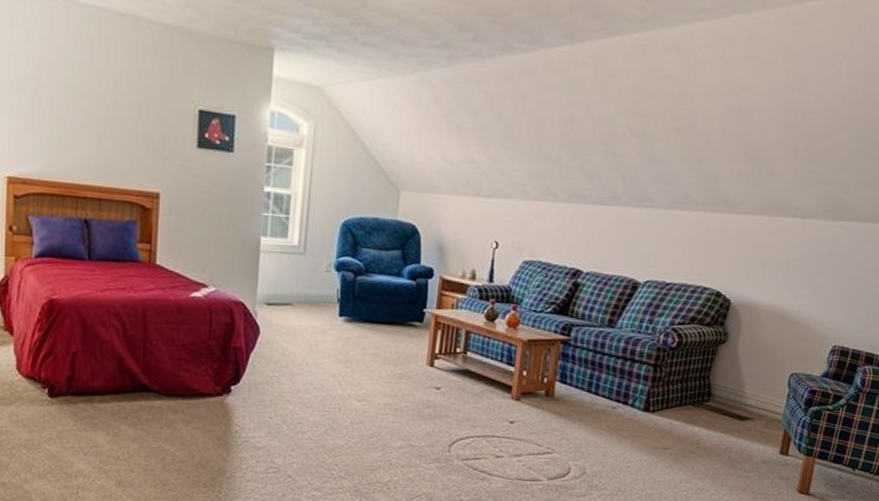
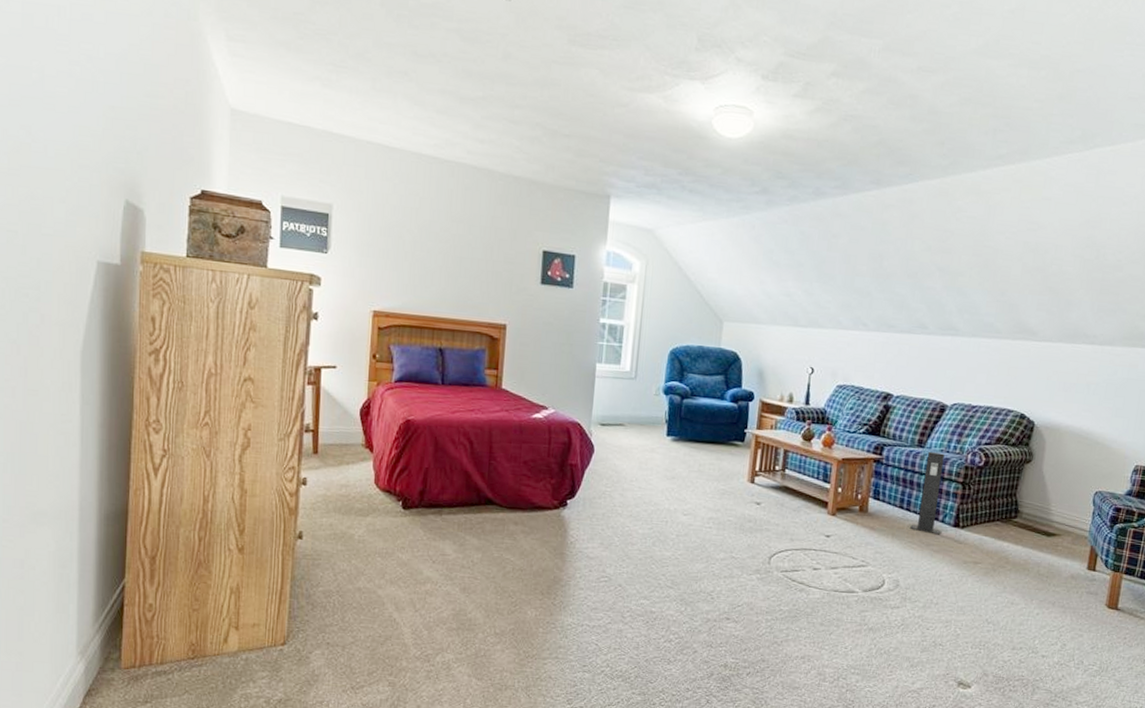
speaker: none [598,331,636,420] -> present [910,451,945,535]

